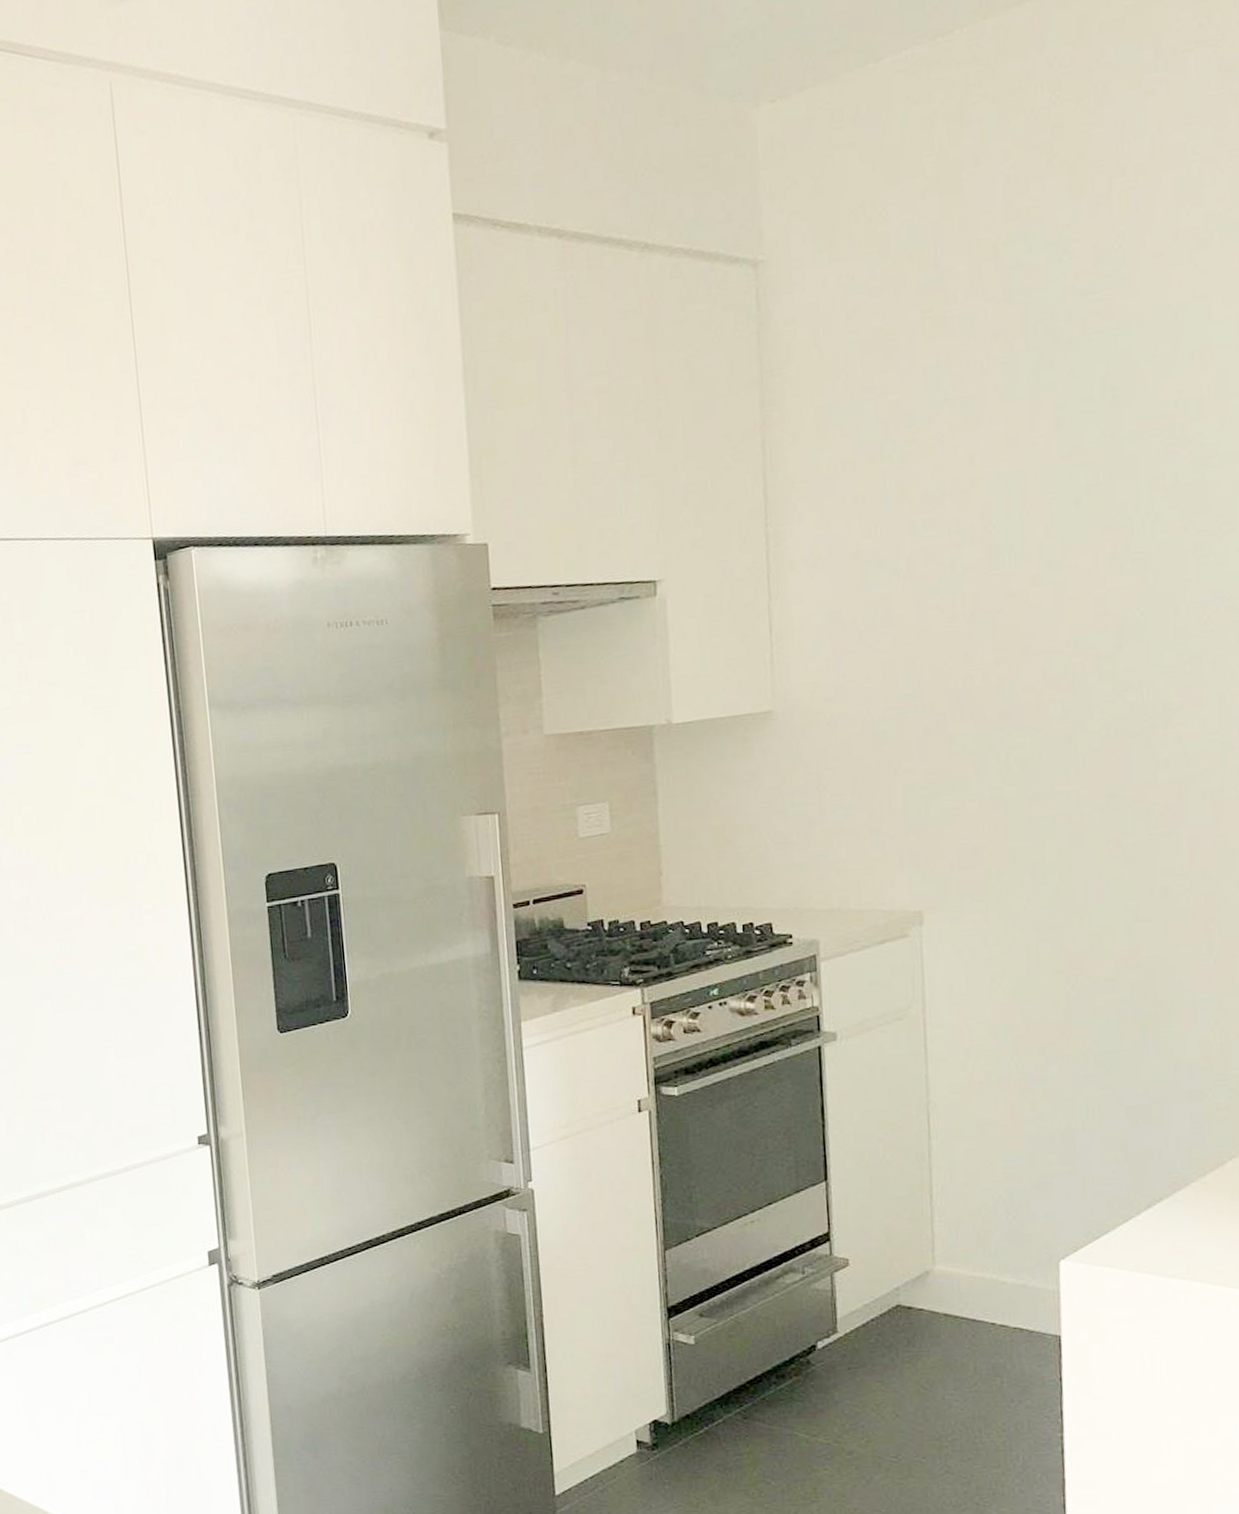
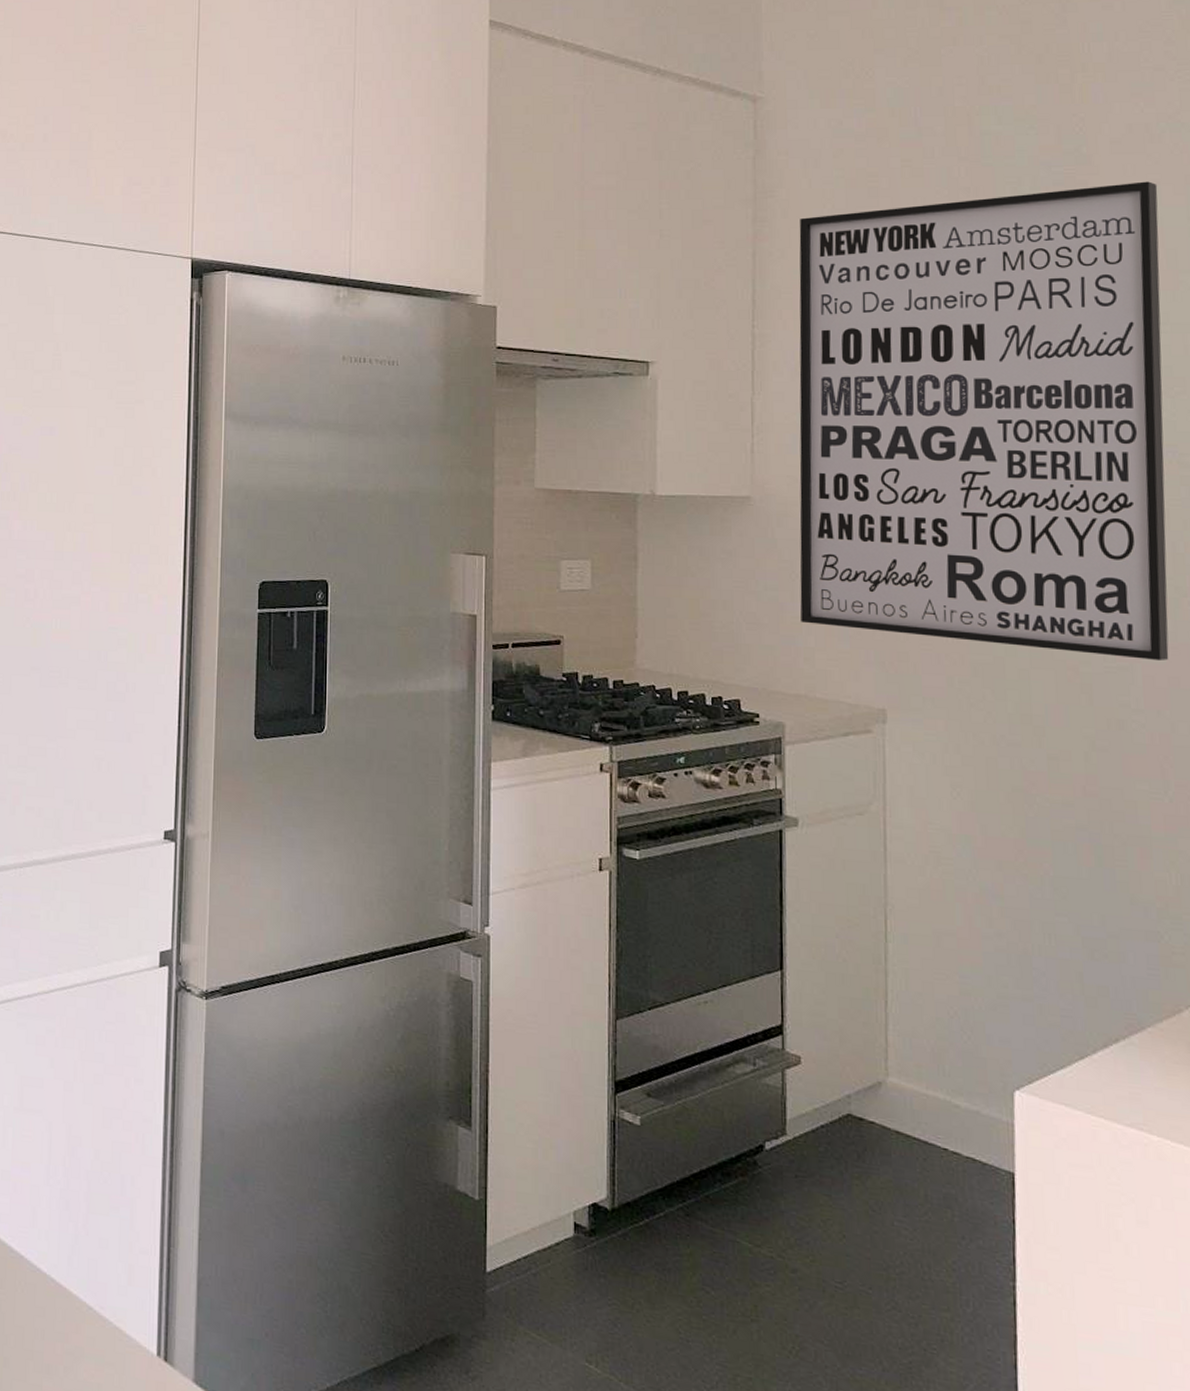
wall art: none [811,295,1215,836] -> present [799,181,1169,661]

